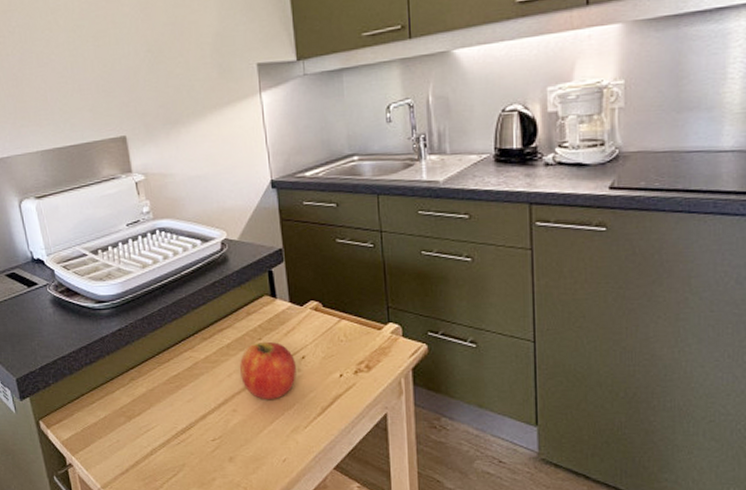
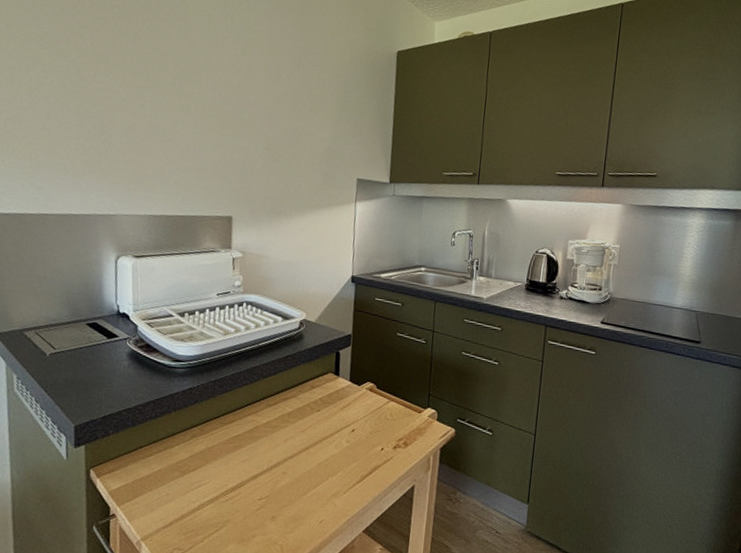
apple: present [239,342,296,399] -> none [295,413,346,465]

